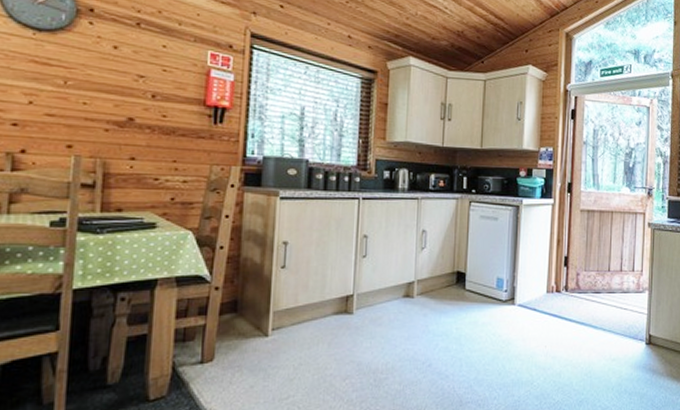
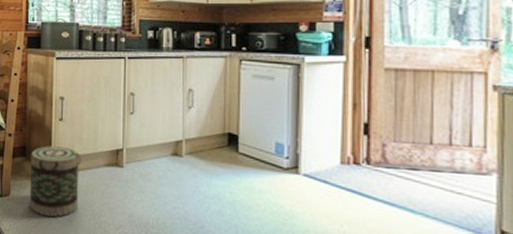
basket: none [240,296,307,379] -> present [30,145,82,218]

